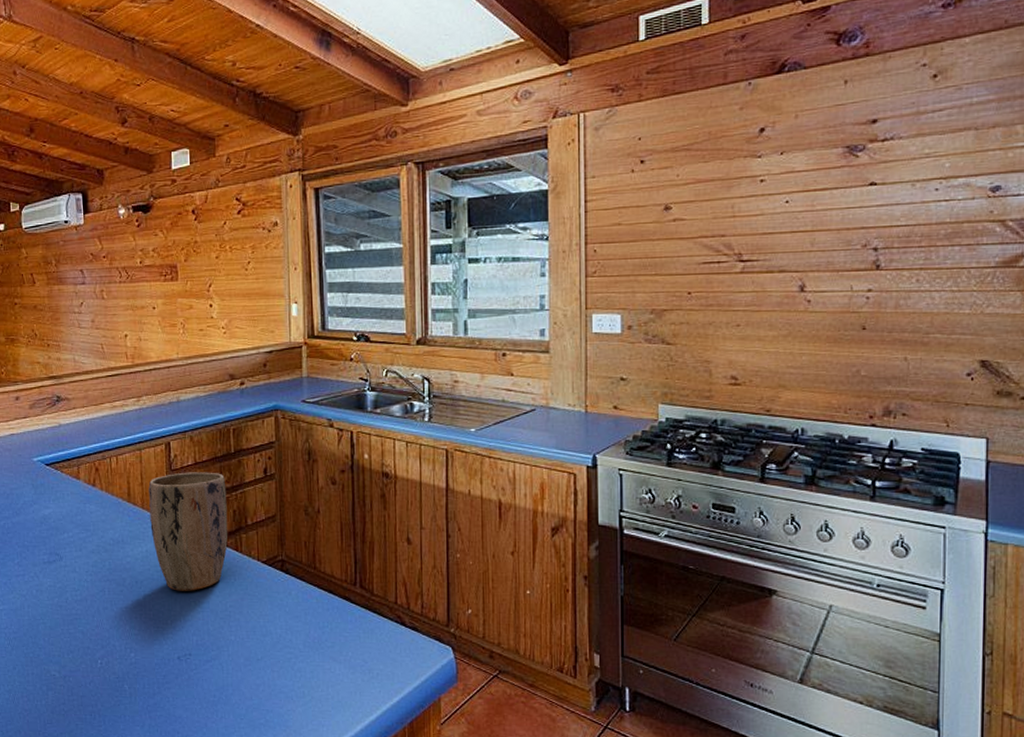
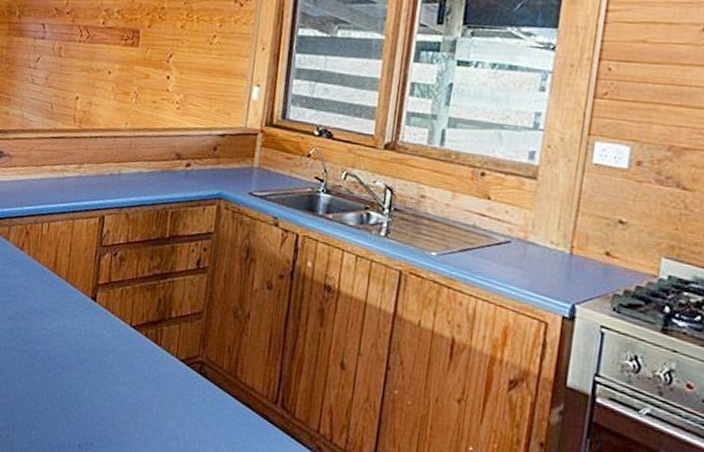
plant pot: present [148,472,228,591] -> none [71,250,155,378]

